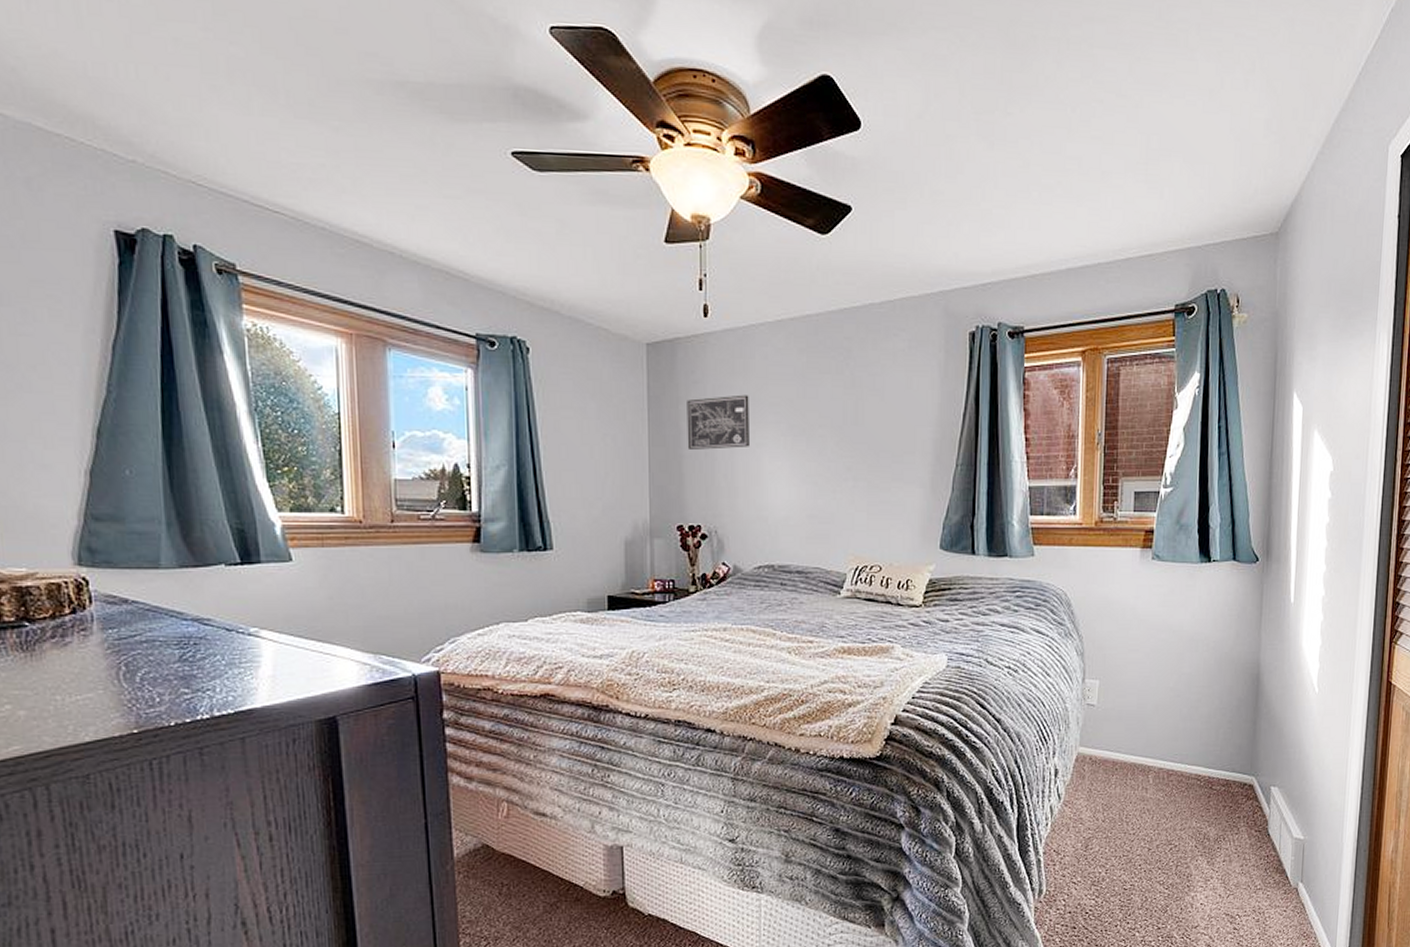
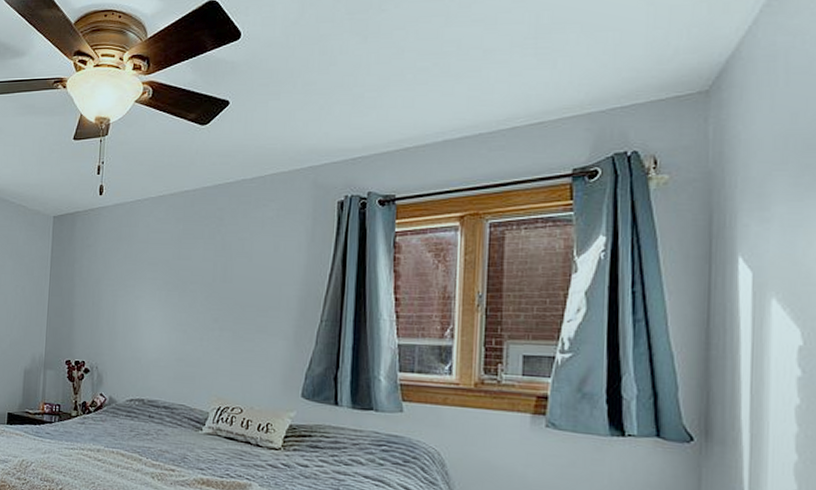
wall art: present [687,394,749,450] -> none [78,256,132,300]

